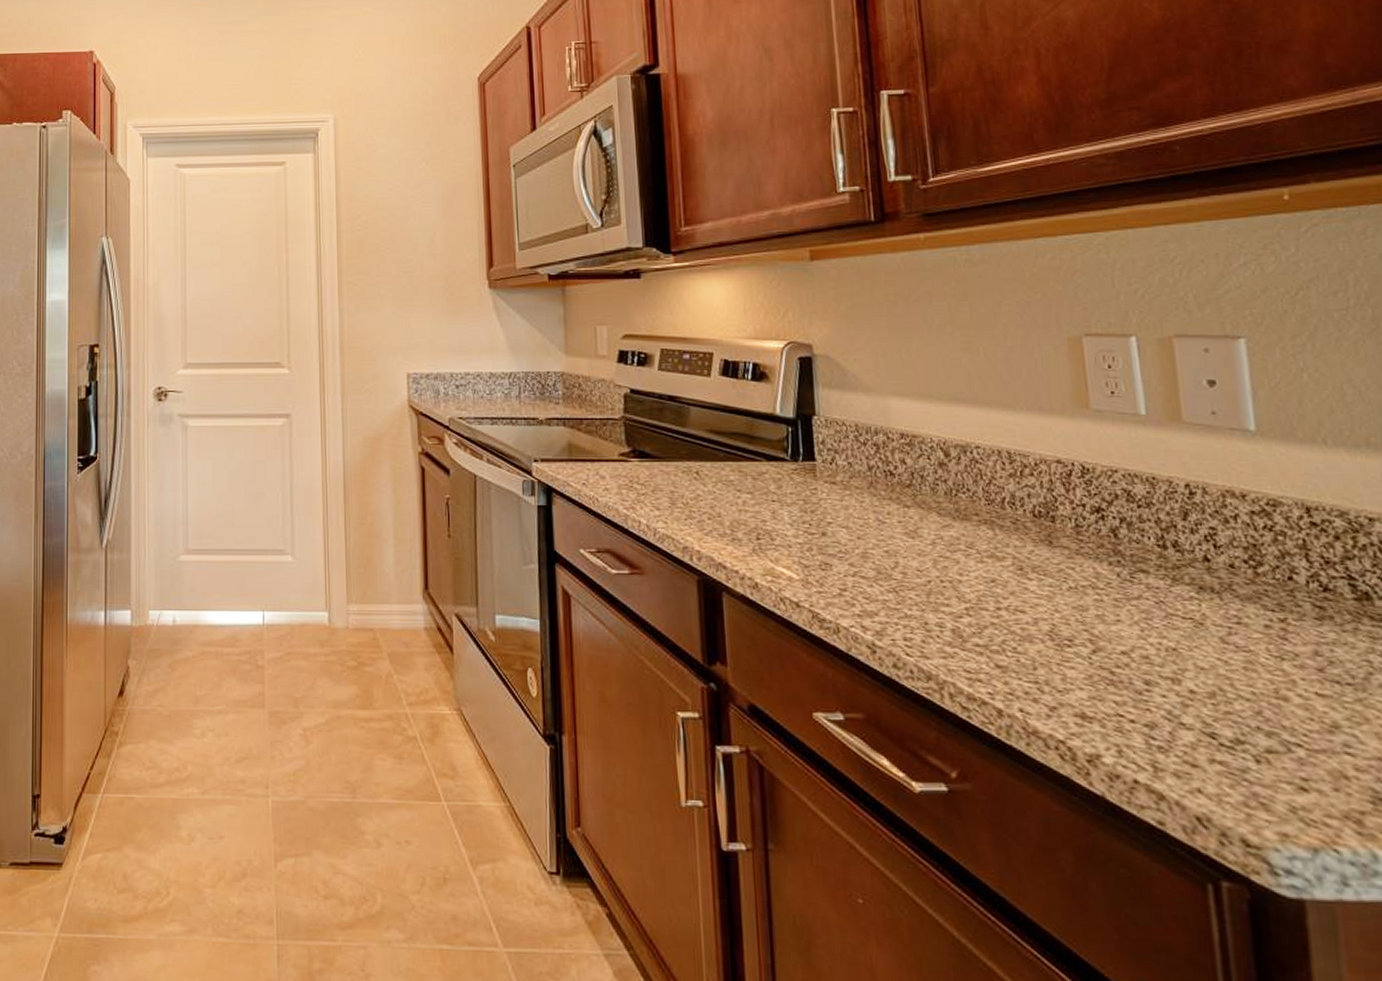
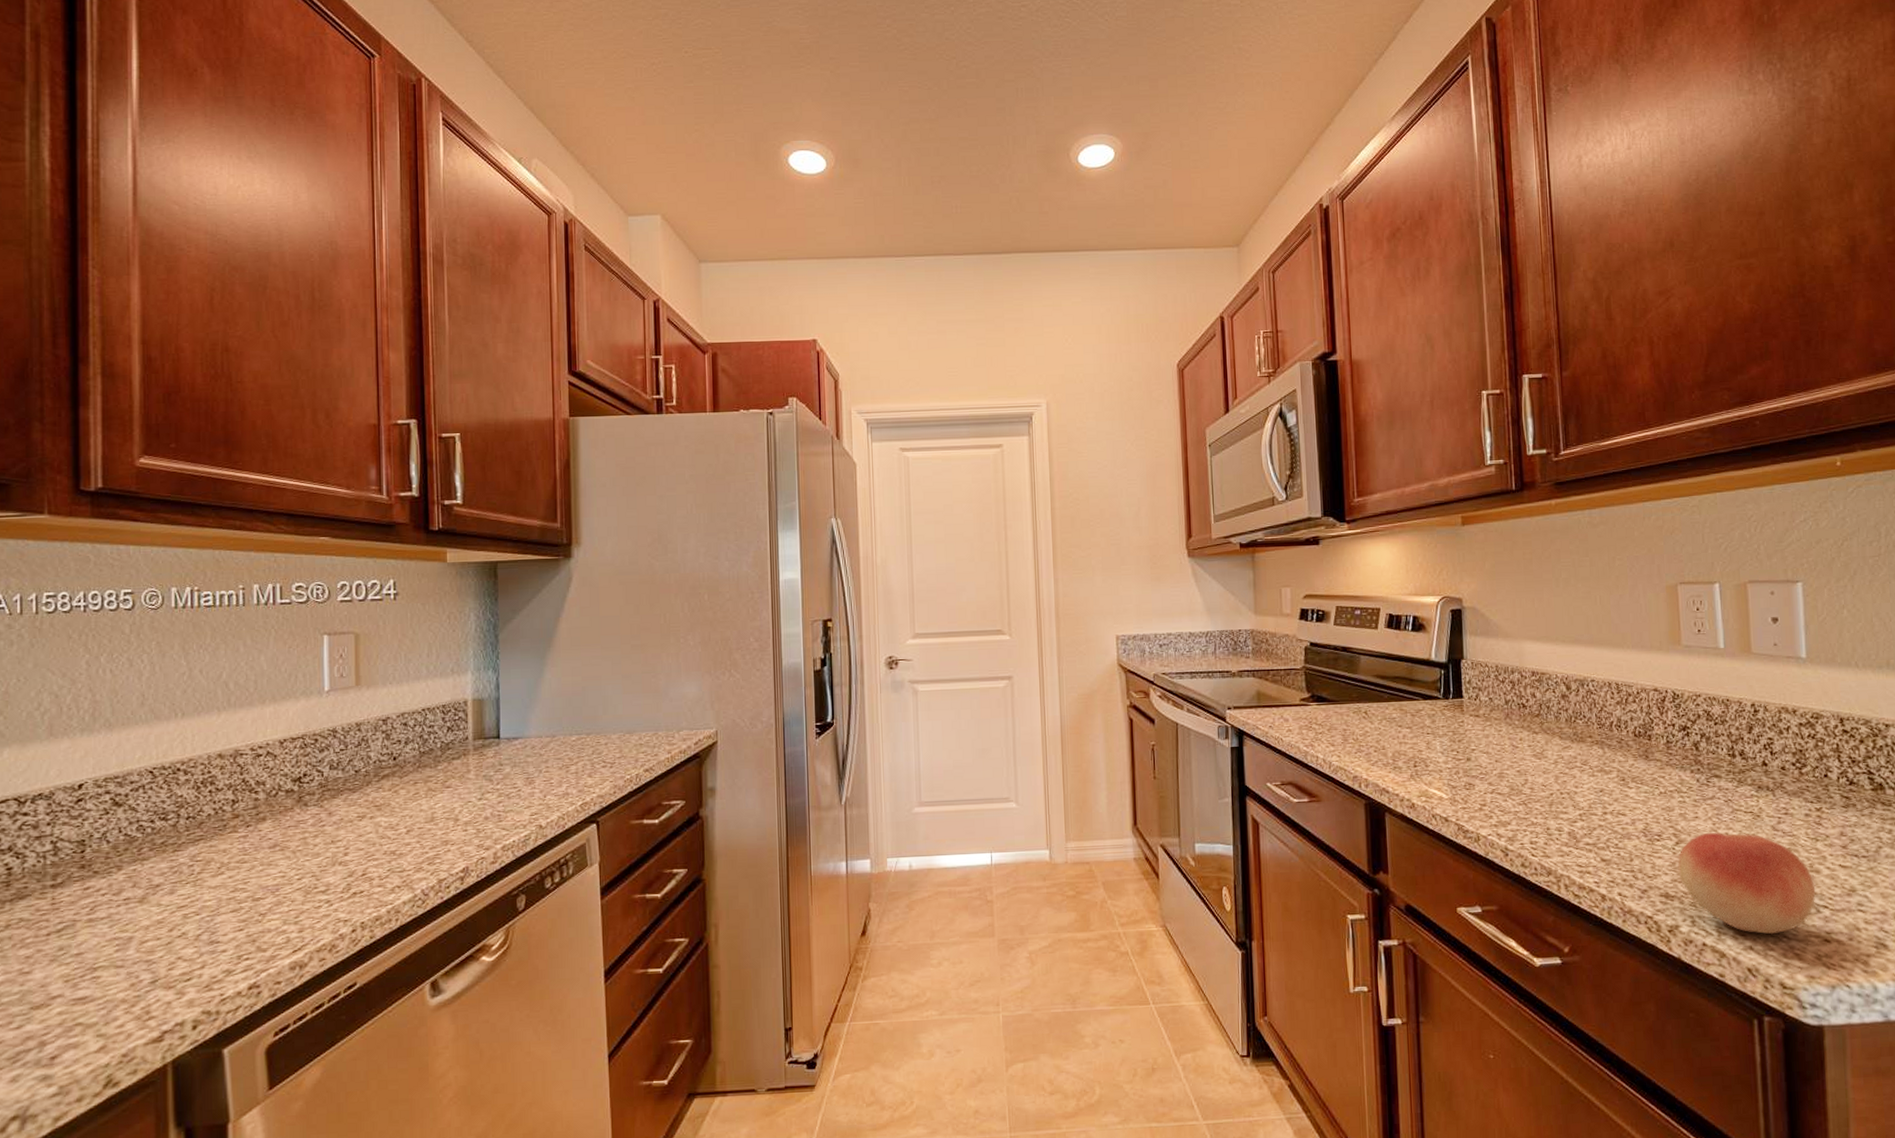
fruit: none [1096,640,1285,776] -> present [1678,832,1816,935]

